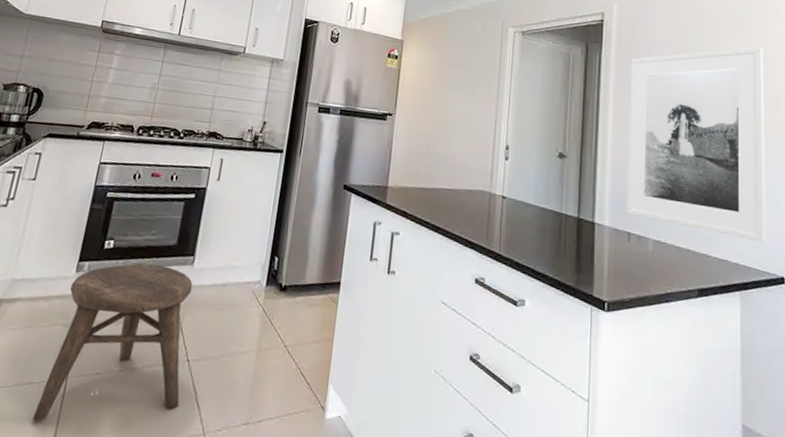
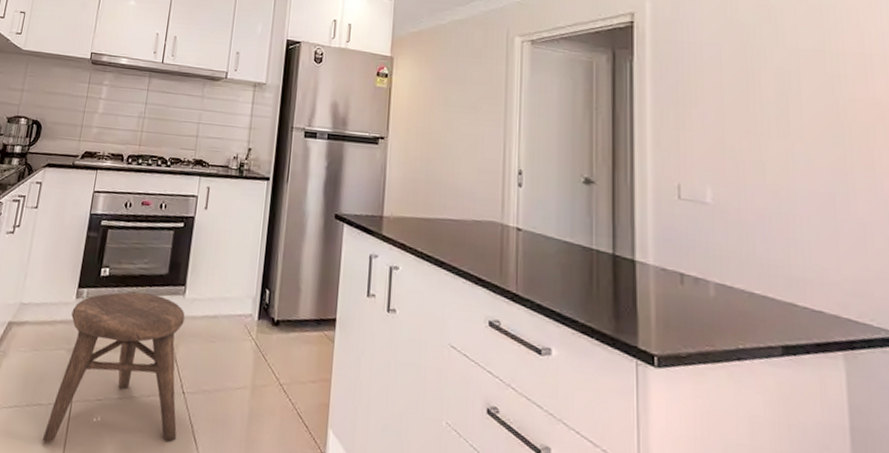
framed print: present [626,46,766,242] -> none [673,42,880,290]

